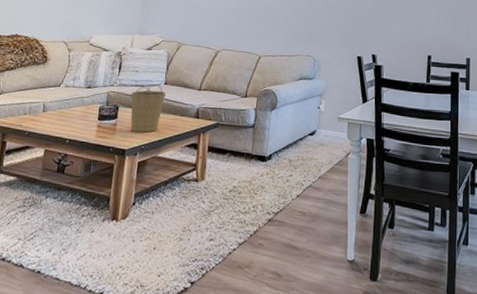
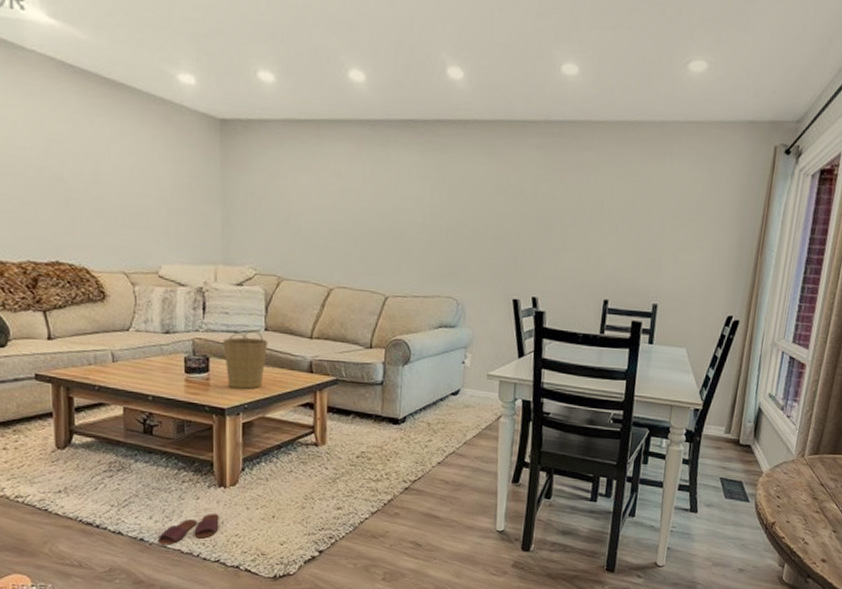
slippers: none [52,245,109,279] -> present [157,513,219,546]

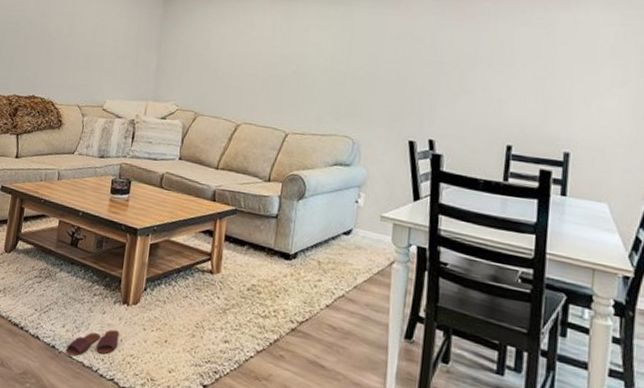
basket: present [223,330,269,389] -> none [143,158,181,213]

